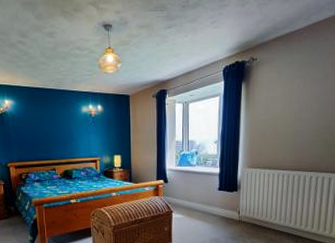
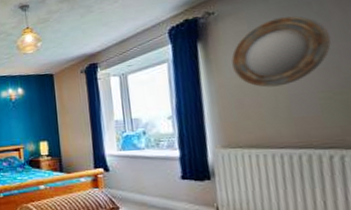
home mirror: none [263,71,326,124] -> present [231,16,331,88]

